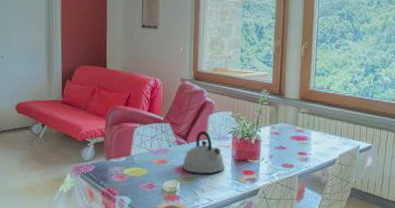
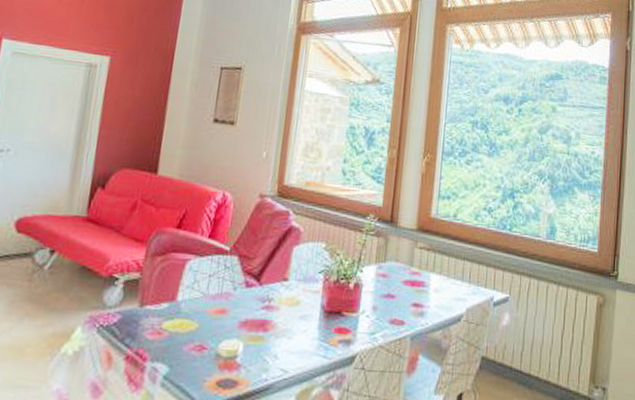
kettle: present [182,130,225,174] -> none [248,267,310,332]

